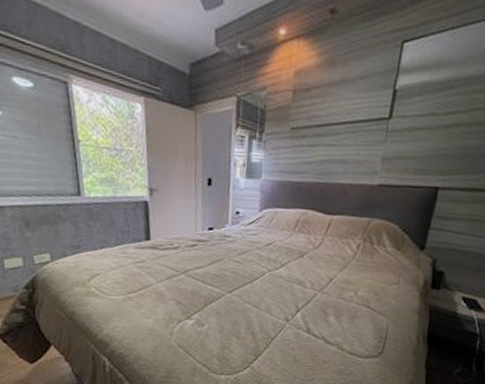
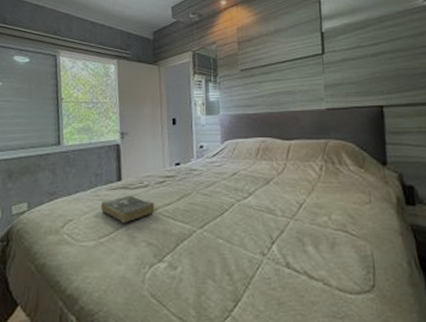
book: none [128,255,185,282] -> present [100,195,155,223]

